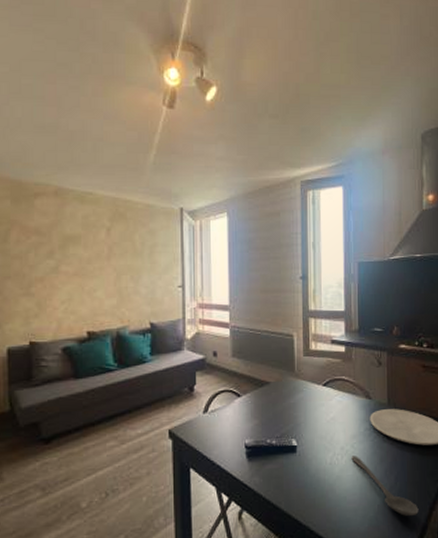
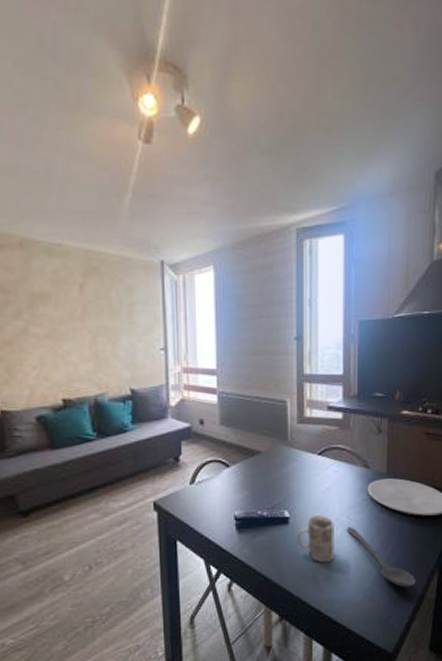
mug: none [305,444,340,492] -> present [297,515,334,563]

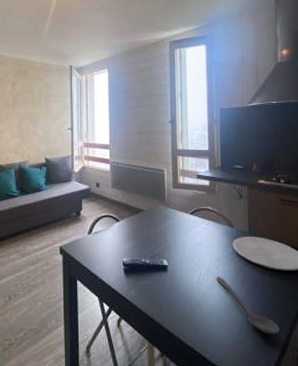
mug: present [297,515,334,563] -> none [174,265,206,307]

